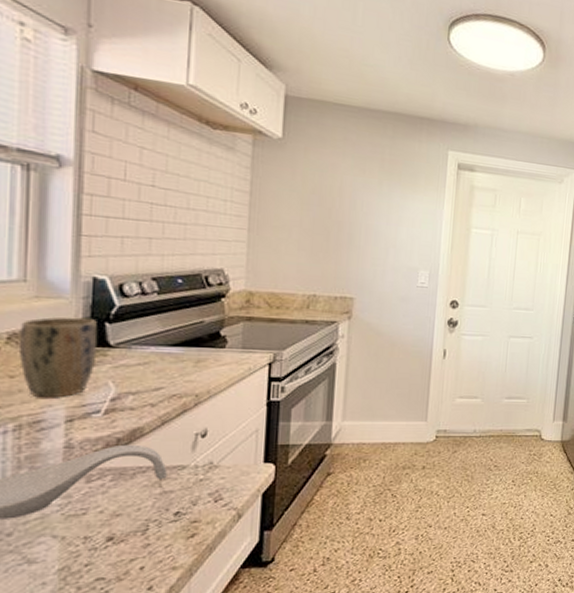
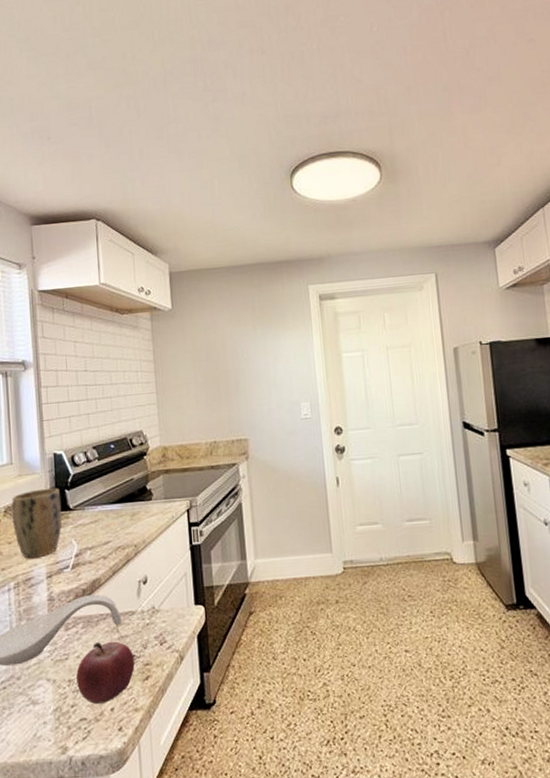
fruit: none [96,496,179,562] -> present [76,641,135,704]

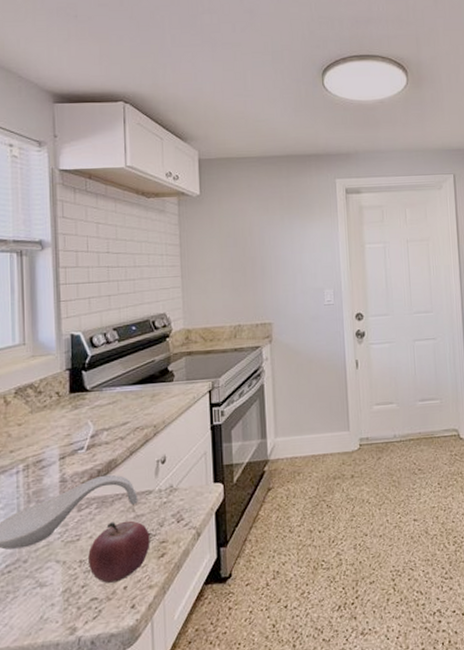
plant pot: present [12,487,62,559] -> none [23,369,78,441]

